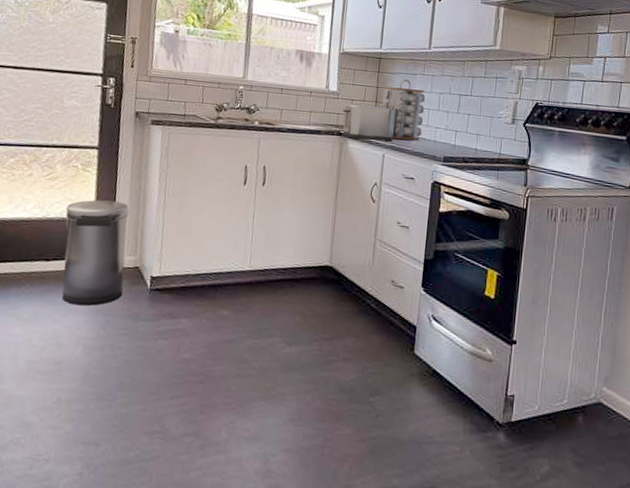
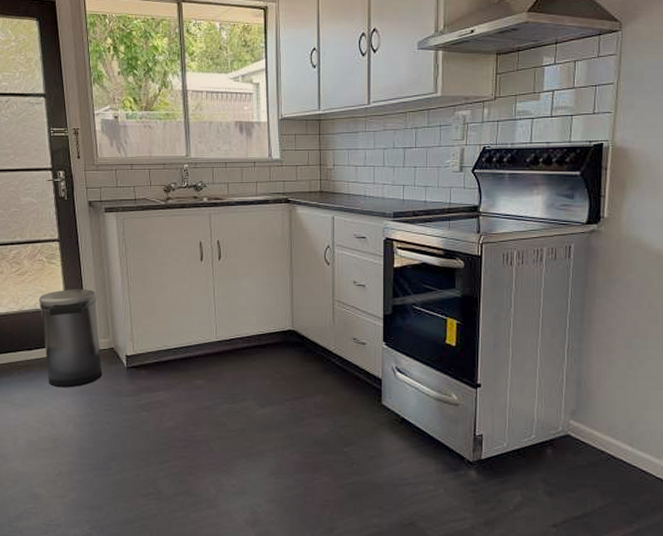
toaster: present [342,103,396,142] -> none [287,169,340,206]
spice rack: present [382,79,426,141] -> none [327,138,370,201]

